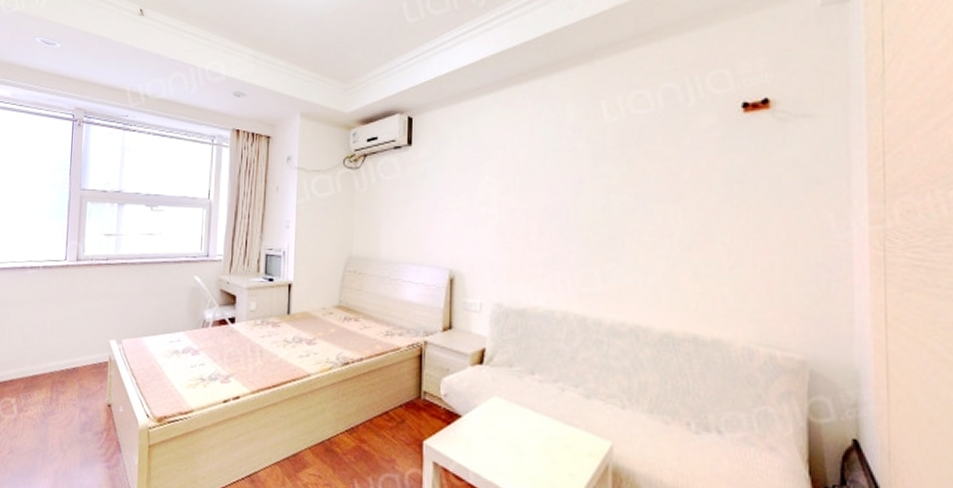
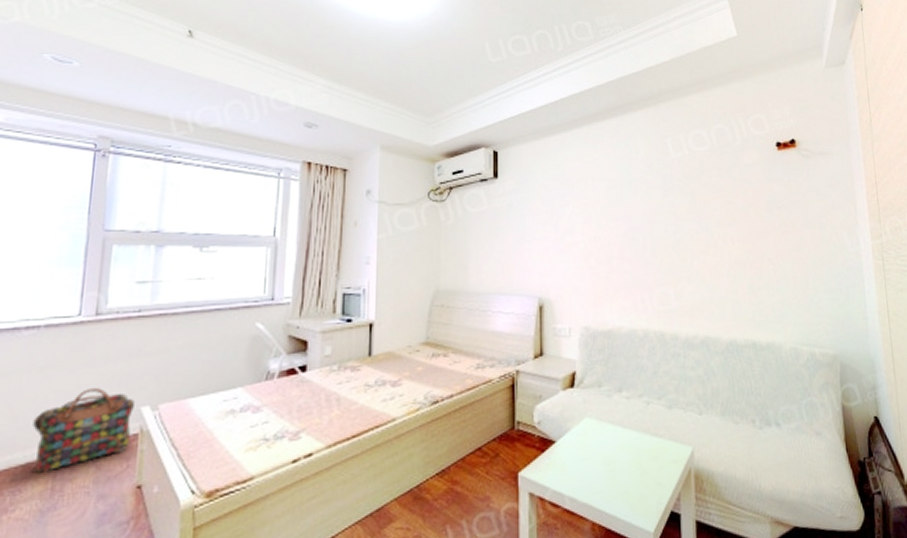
backpack: none [37,321,105,385] -> present [33,388,134,475]

